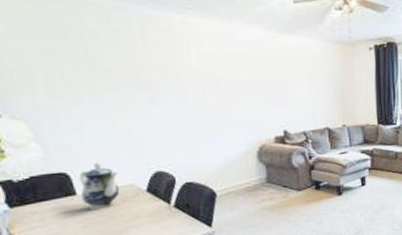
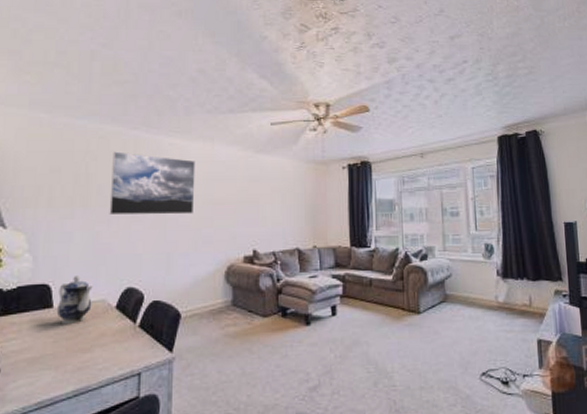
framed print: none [115,30,218,99] -> present [109,151,195,215]

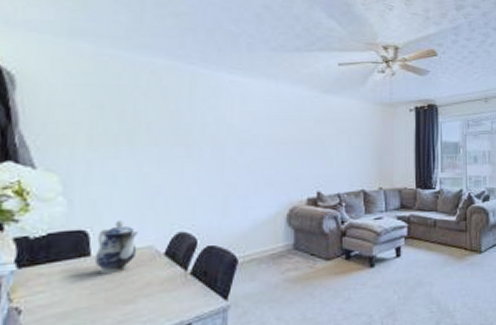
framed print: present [109,151,195,215] -> none [160,87,258,156]

